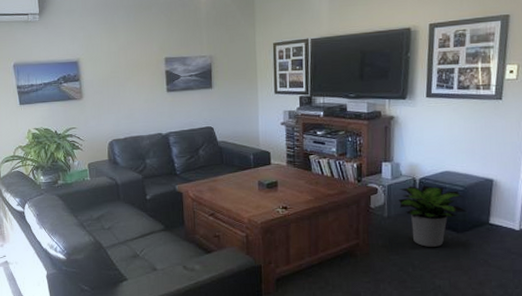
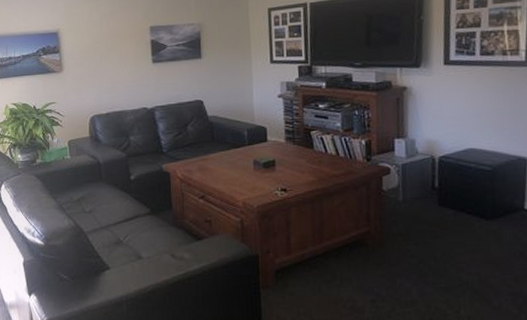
potted plant: present [398,185,467,248] -> none [414,165,497,237]

